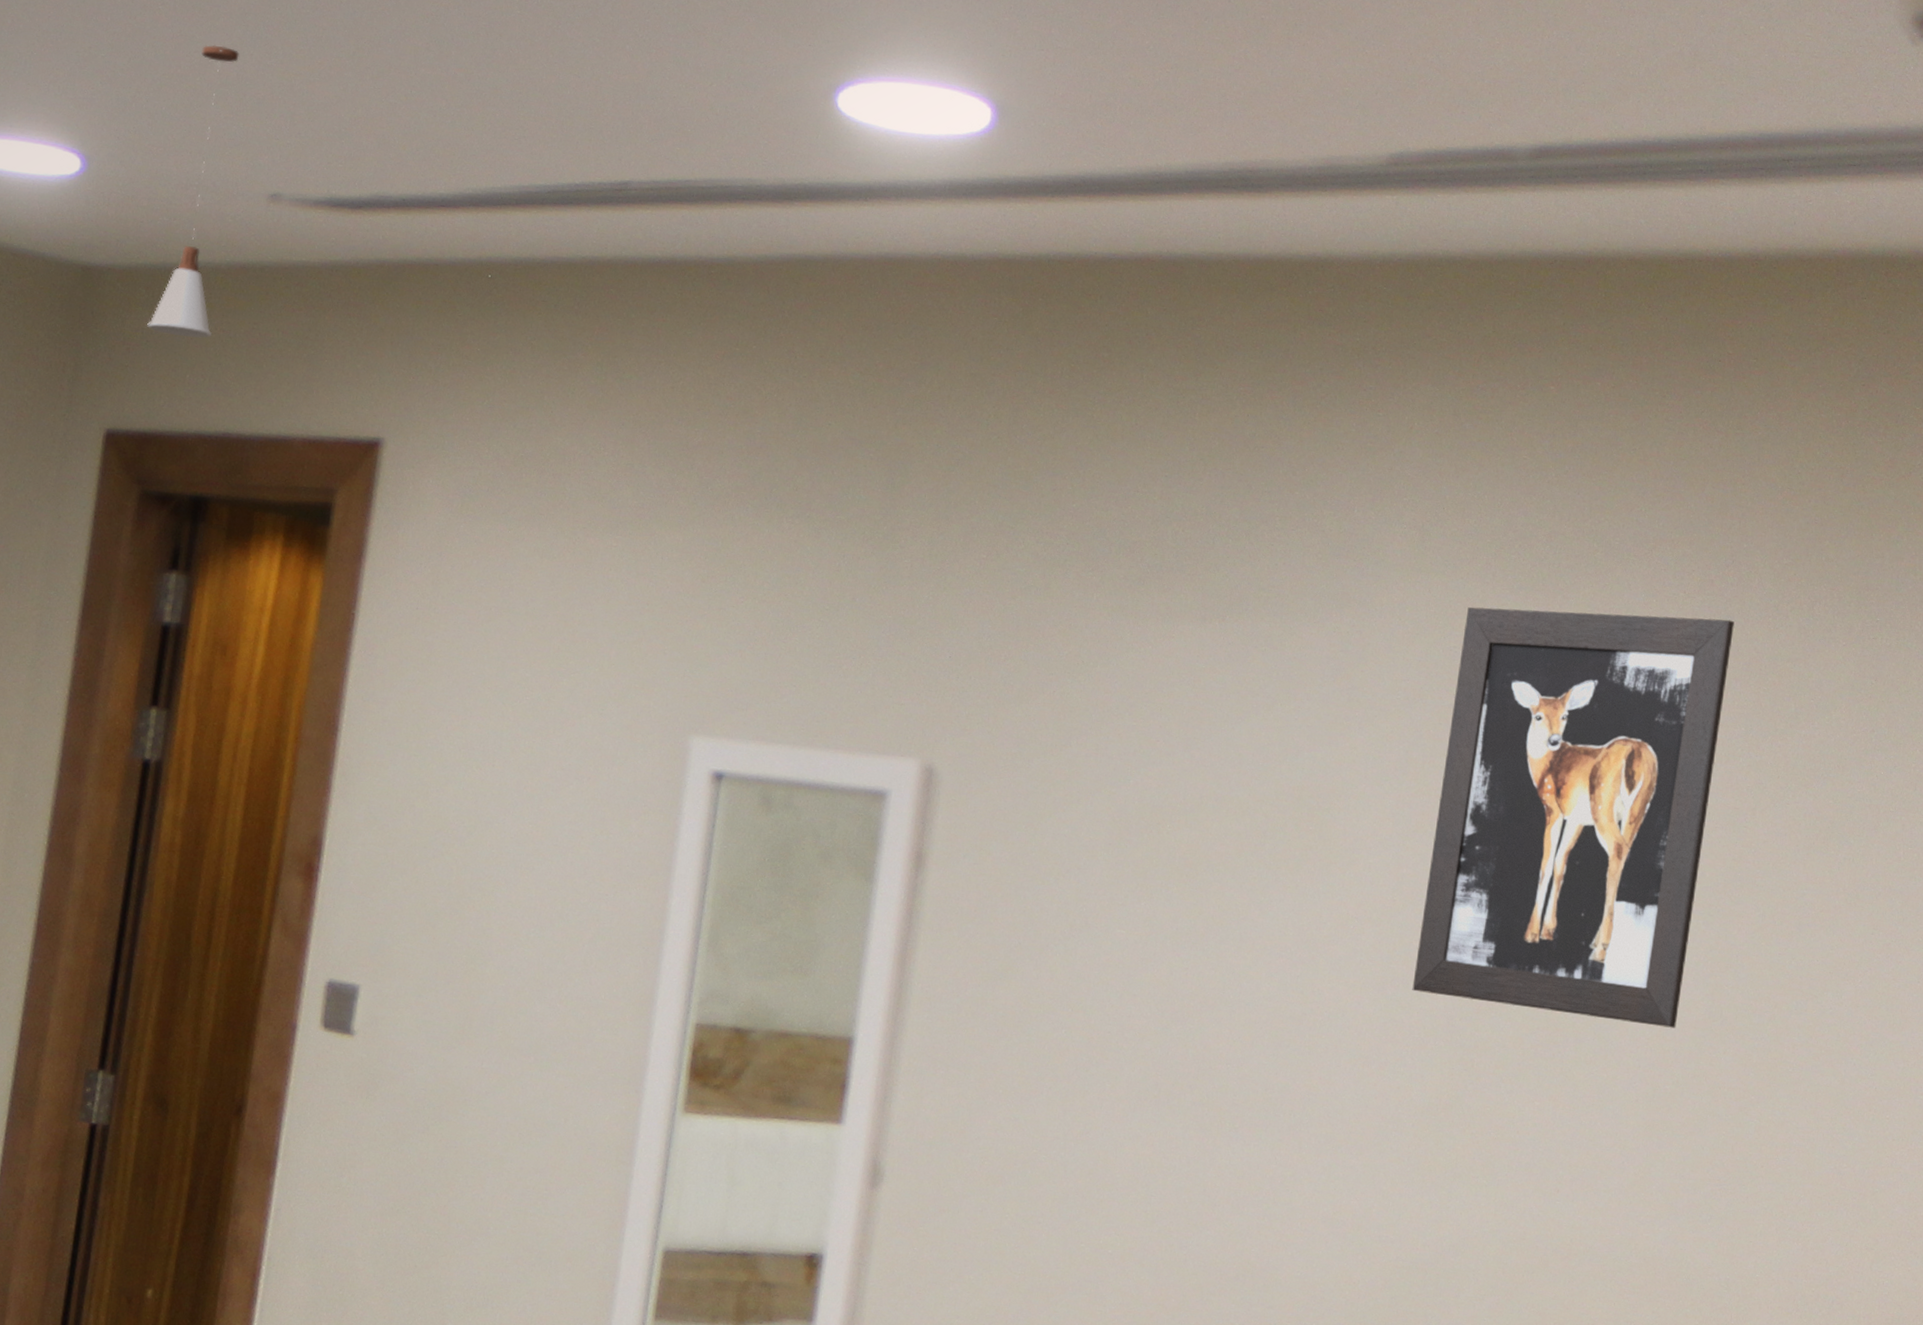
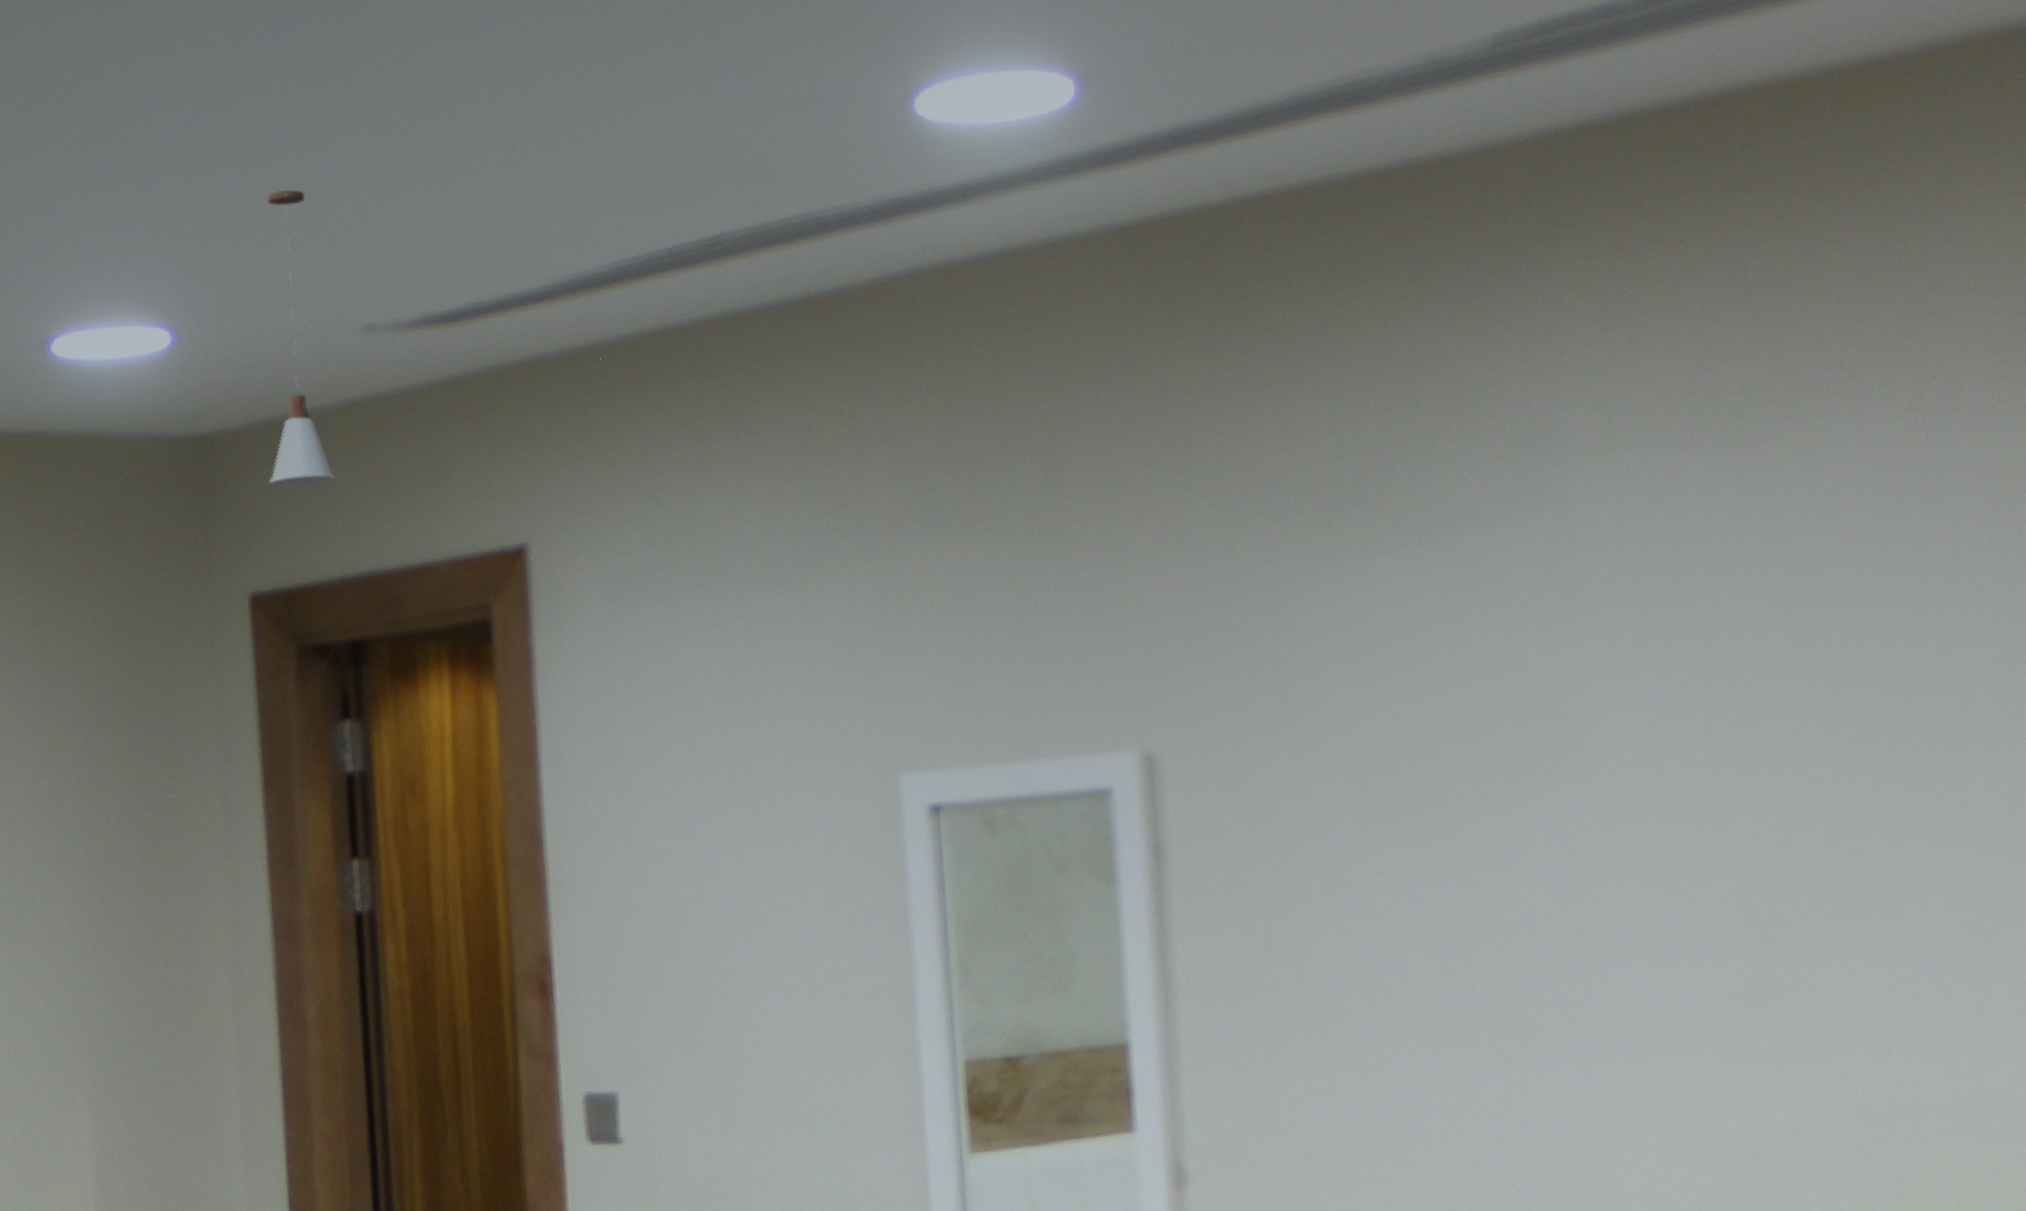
wall art: present [1412,607,1734,1028] -> none [1671,431,1980,879]

